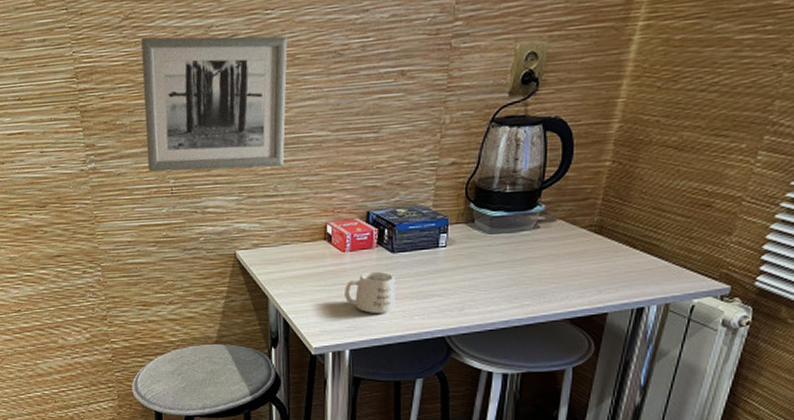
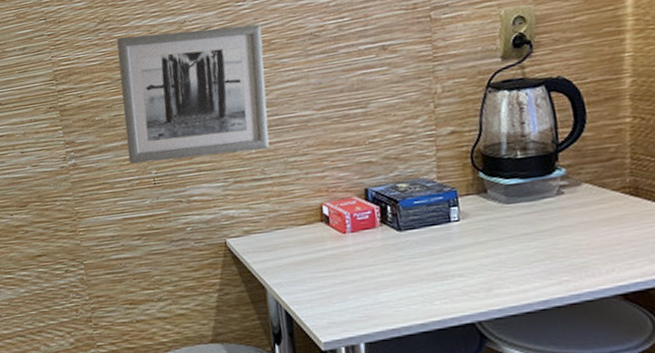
mug: present [345,271,395,314] -> none [350,252,411,301]

